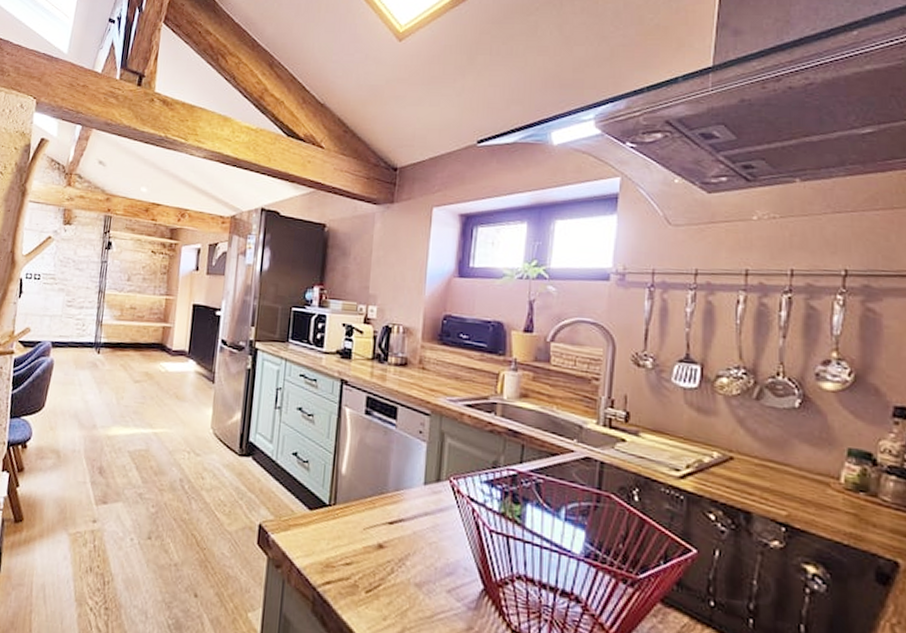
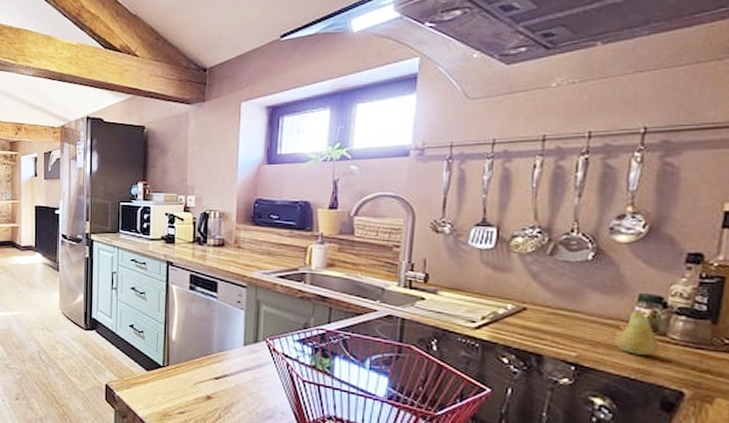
fruit: none [826,466,870,519] -> present [615,310,658,355]

